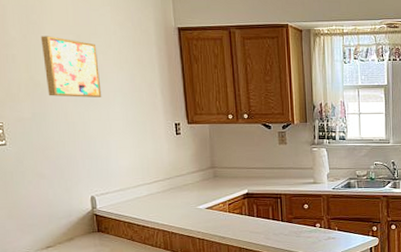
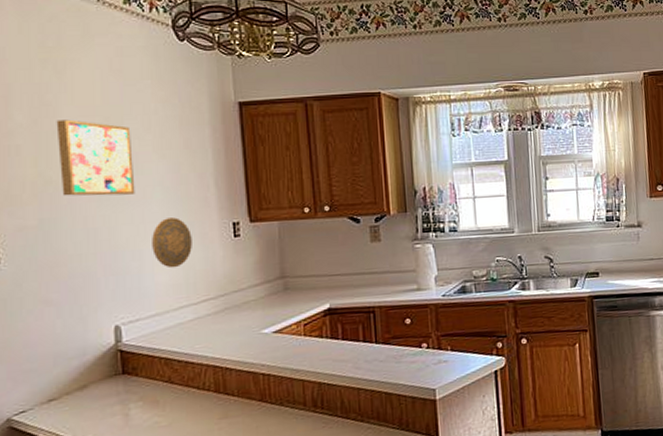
decorative plate: none [115,117,145,156] -> present [152,217,192,268]

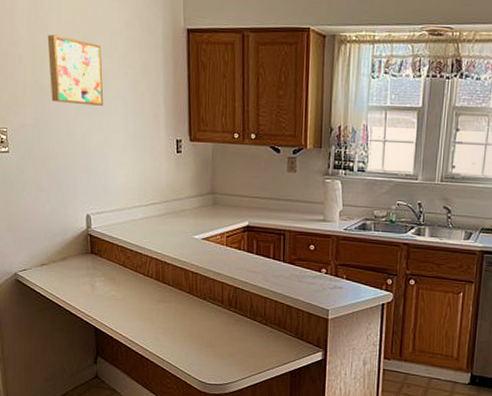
decorative plate: present [152,217,192,268] -> none [115,129,145,173]

